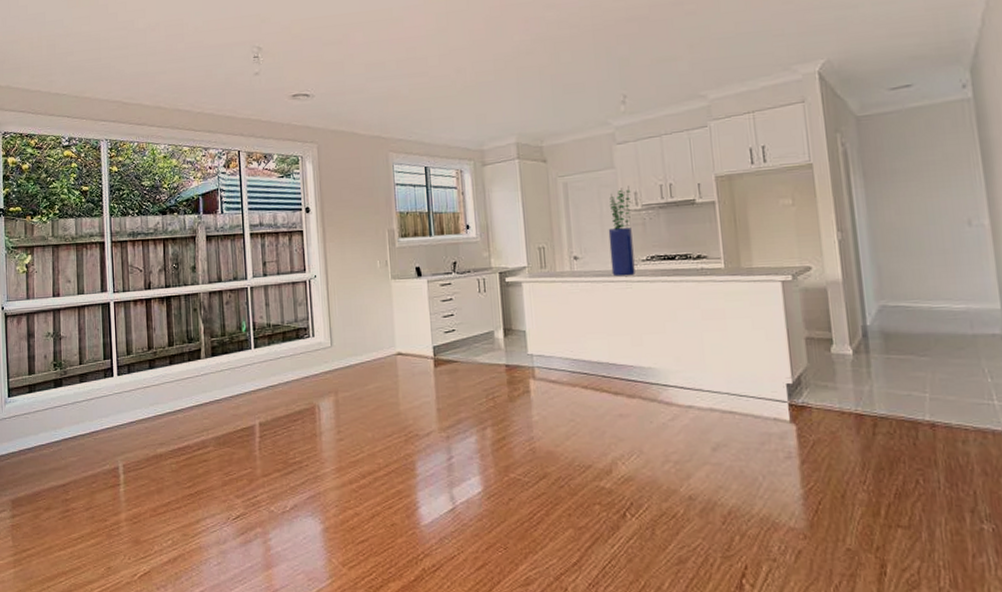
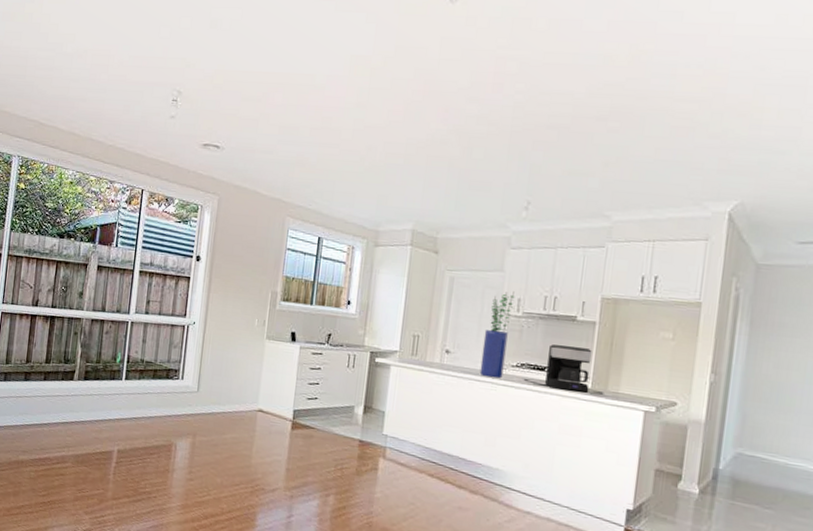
coffee maker: none [656,229,739,276] -> present [523,344,604,395]

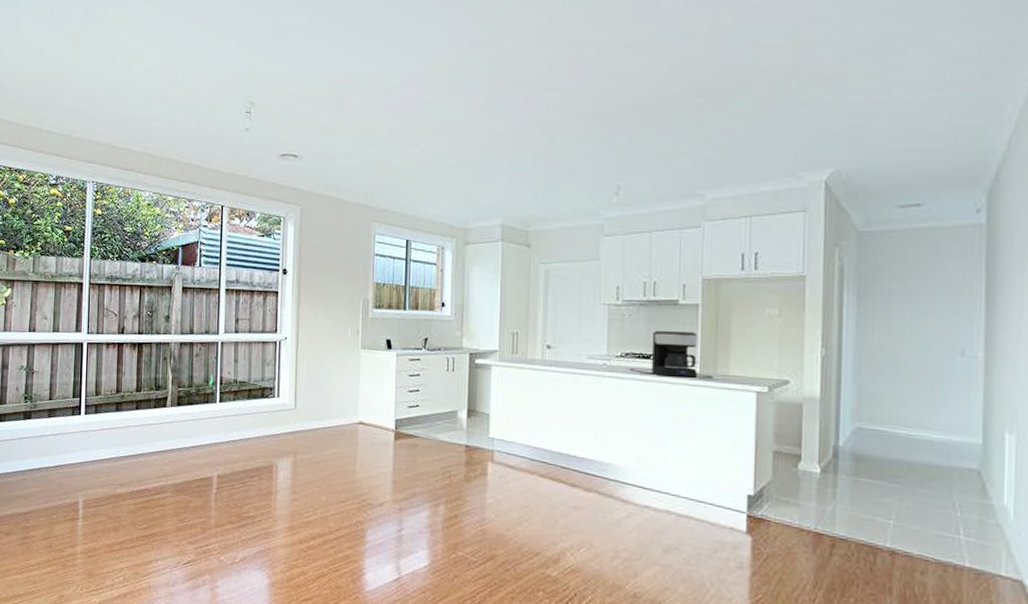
vase: present [479,291,515,379] -> none [583,280,613,371]

